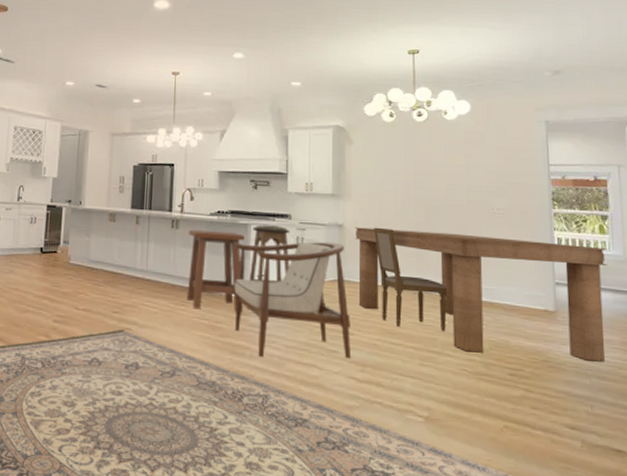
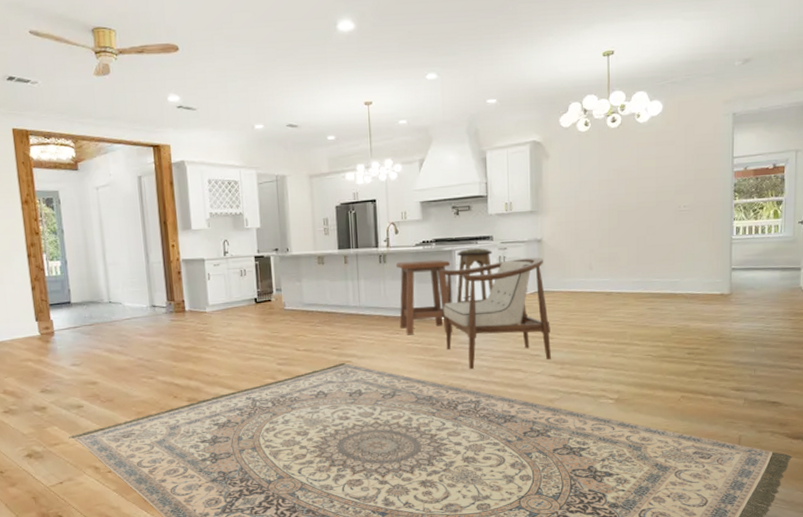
dining table: present [354,227,608,362] -> none [552,231,779,340]
dining chair: present [374,227,448,331] -> none [570,237,637,326]

